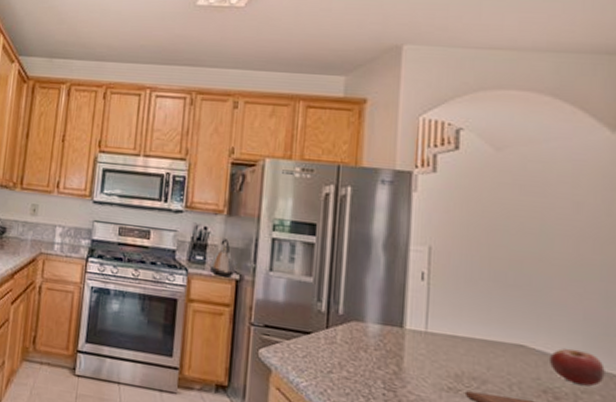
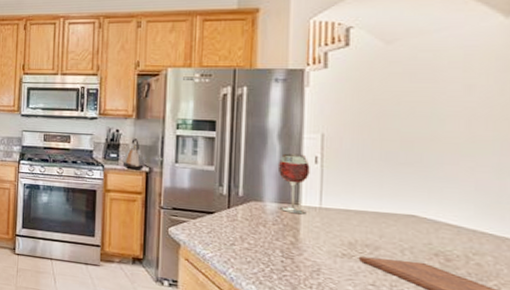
wineglass: none [381,266,416,338] -> present [277,153,310,214]
fruit: present [548,348,605,387] -> none [440,216,497,249]

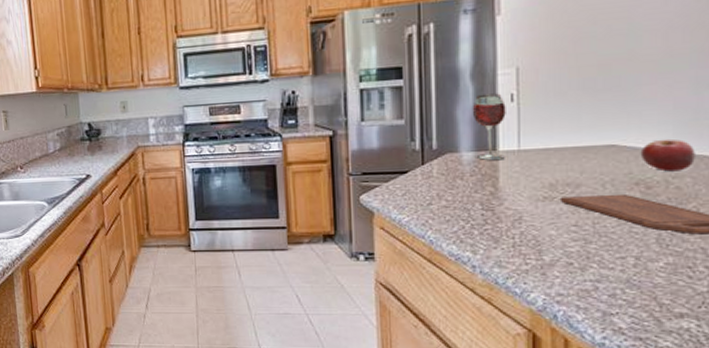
kettle: present [122,138,145,170] -> none [302,99,328,136]
fruit: none [440,216,497,249] -> present [640,138,695,172]

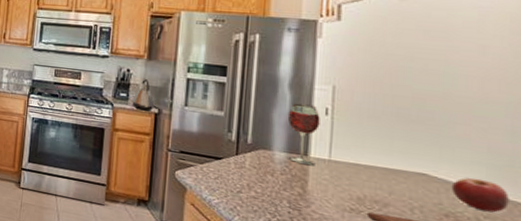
kettle: none [302,99,328,136] -> present [132,79,155,111]

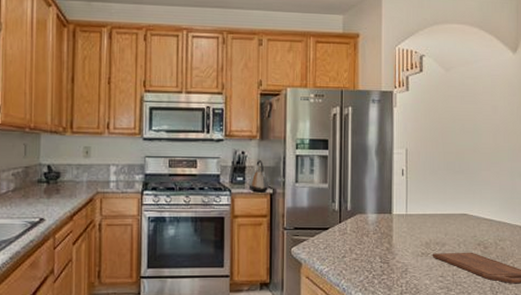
wineglass: present [287,103,320,165] -> none [376,168,399,221]
fruit: present [451,178,509,213] -> none [480,211,512,236]

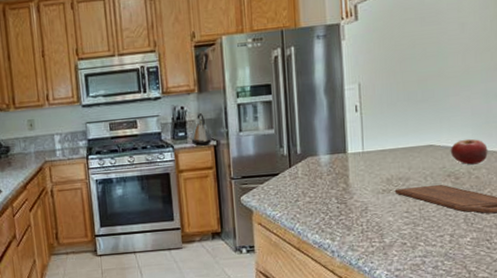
fruit: none [480,211,512,236] -> present [450,138,488,165]

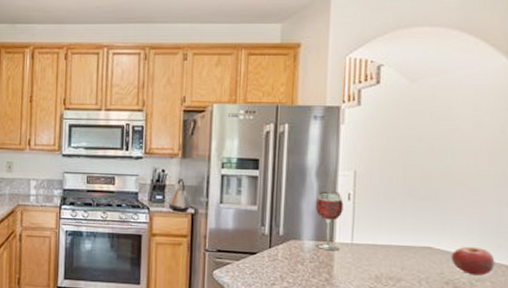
wineglass: none [326,105,353,161] -> present [315,191,344,250]

